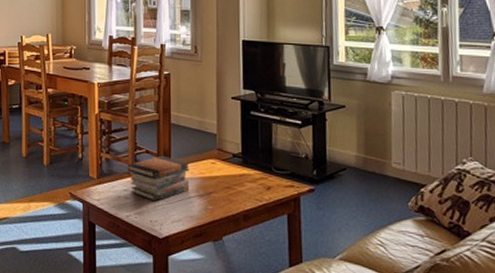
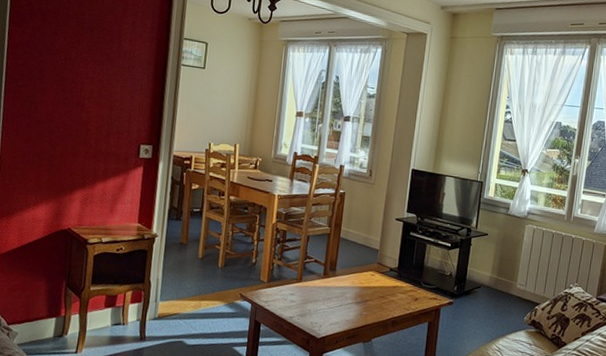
book stack: present [128,155,190,202] -> none [296,265,351,306]

